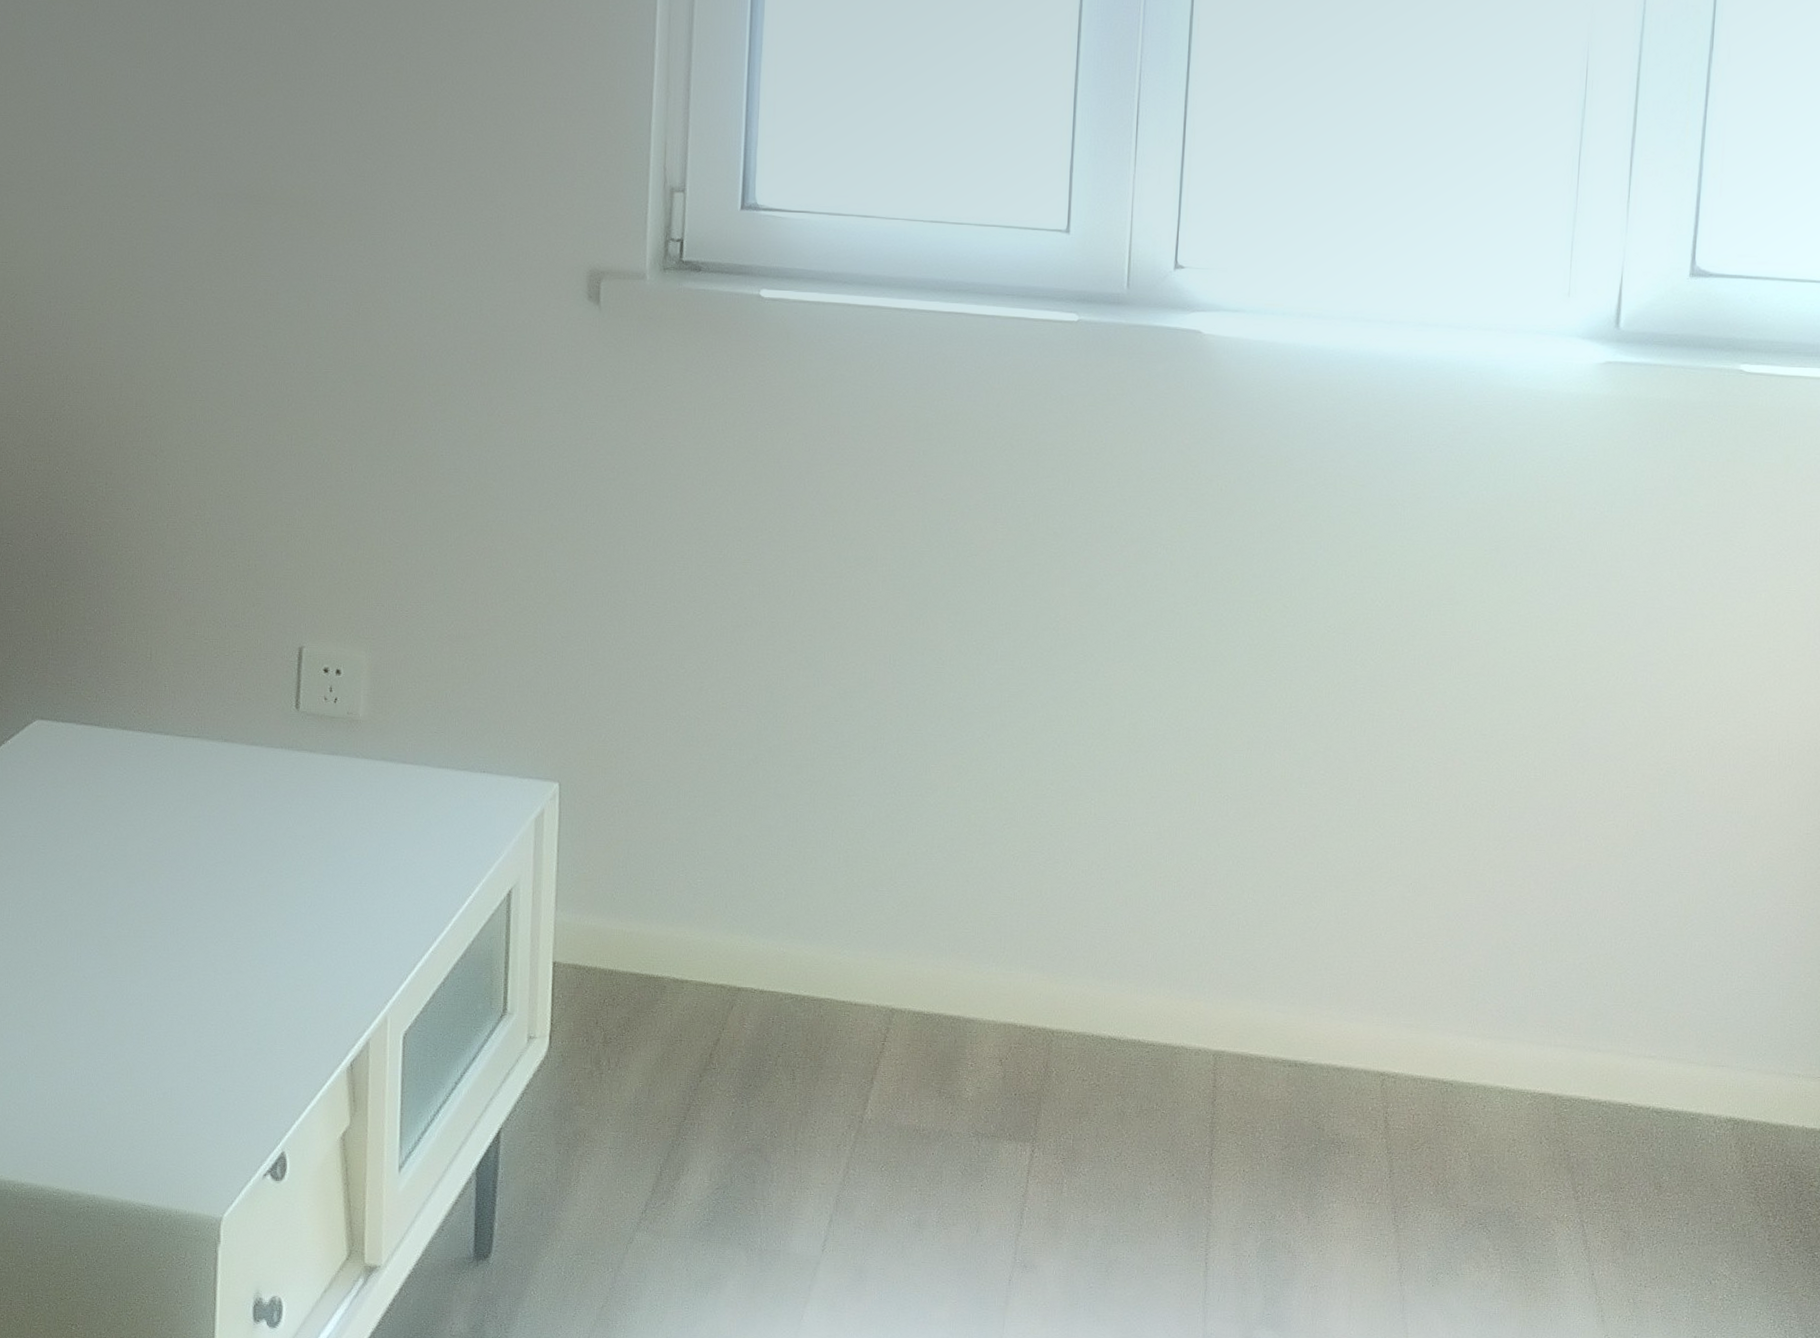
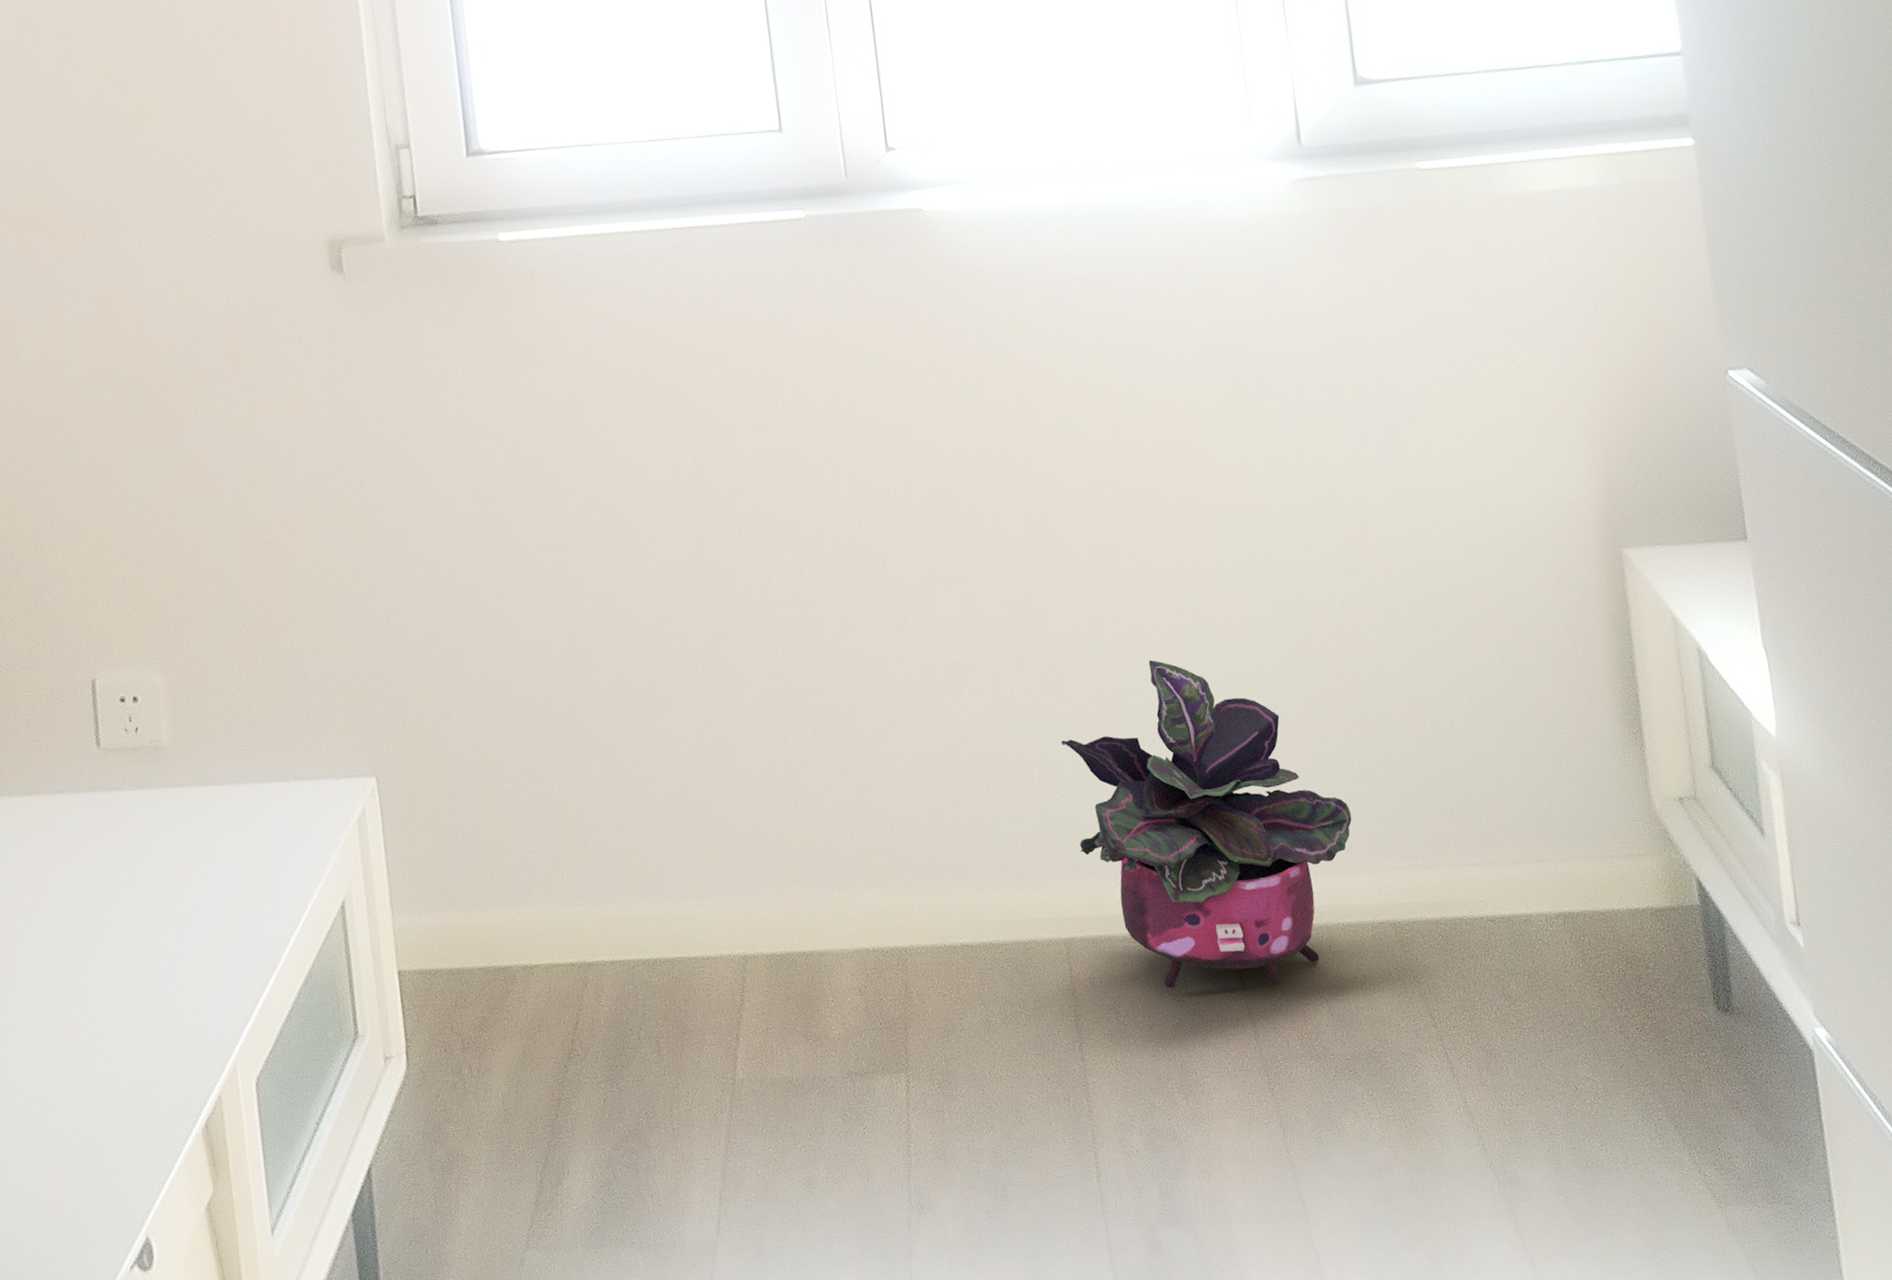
potted plant: none [1246,807,1533,1132] -> present [1060,660,1352,989]

